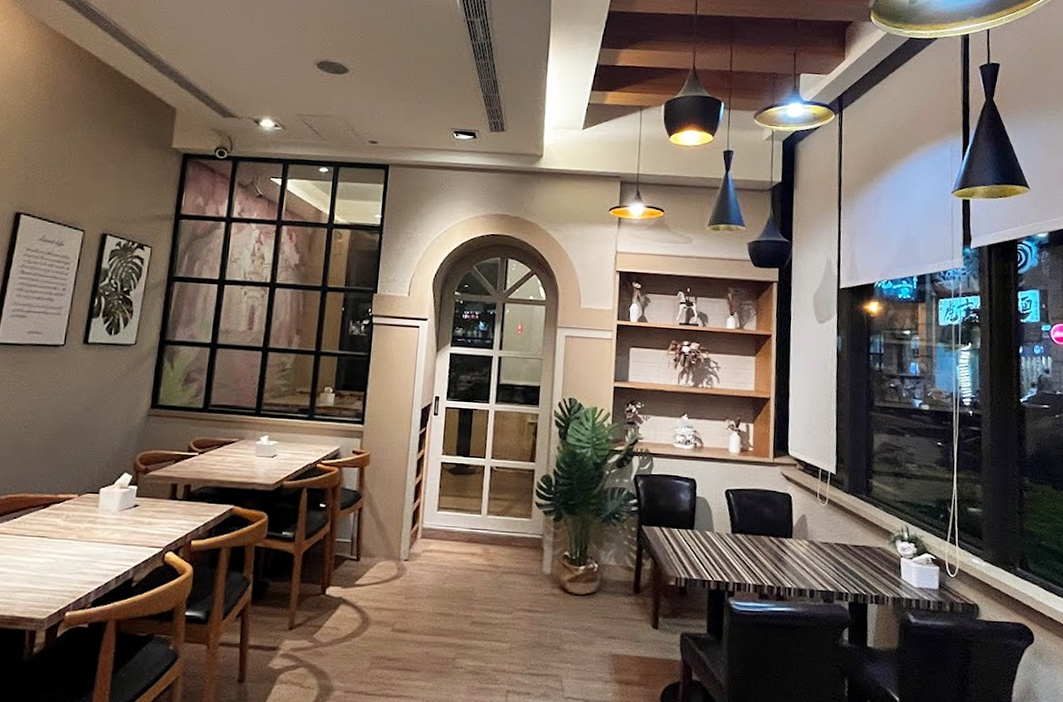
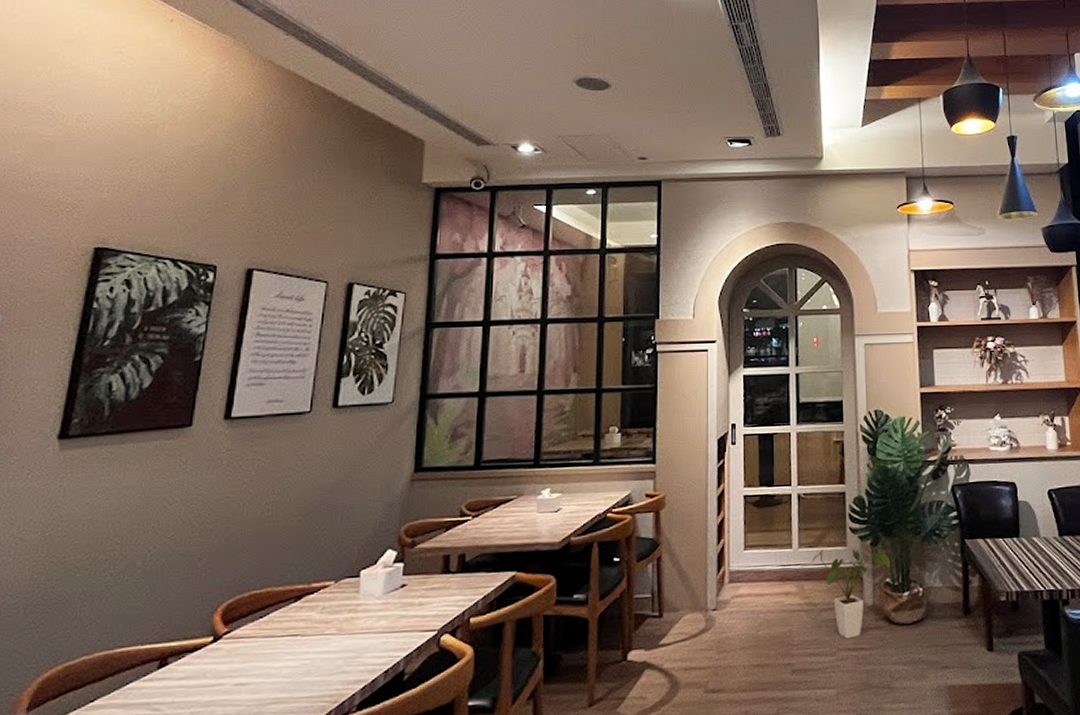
house plant: none [499,519,570,601] -> present [813,549,890,639]

